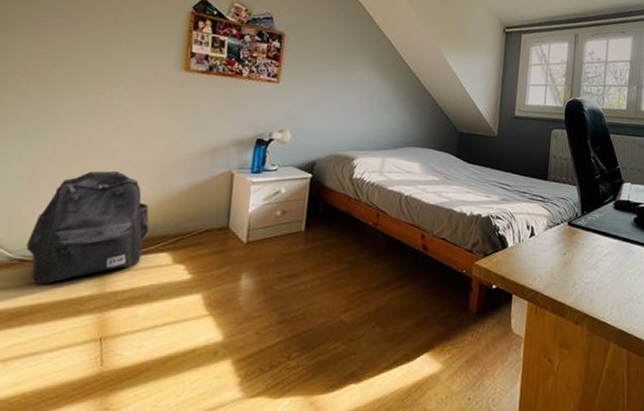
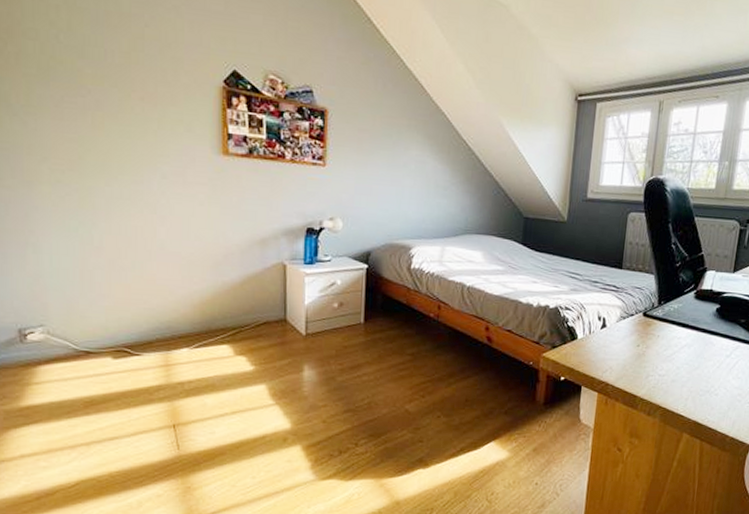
backpack: present [26,170,150,284] -> none [89,263,207,374]

